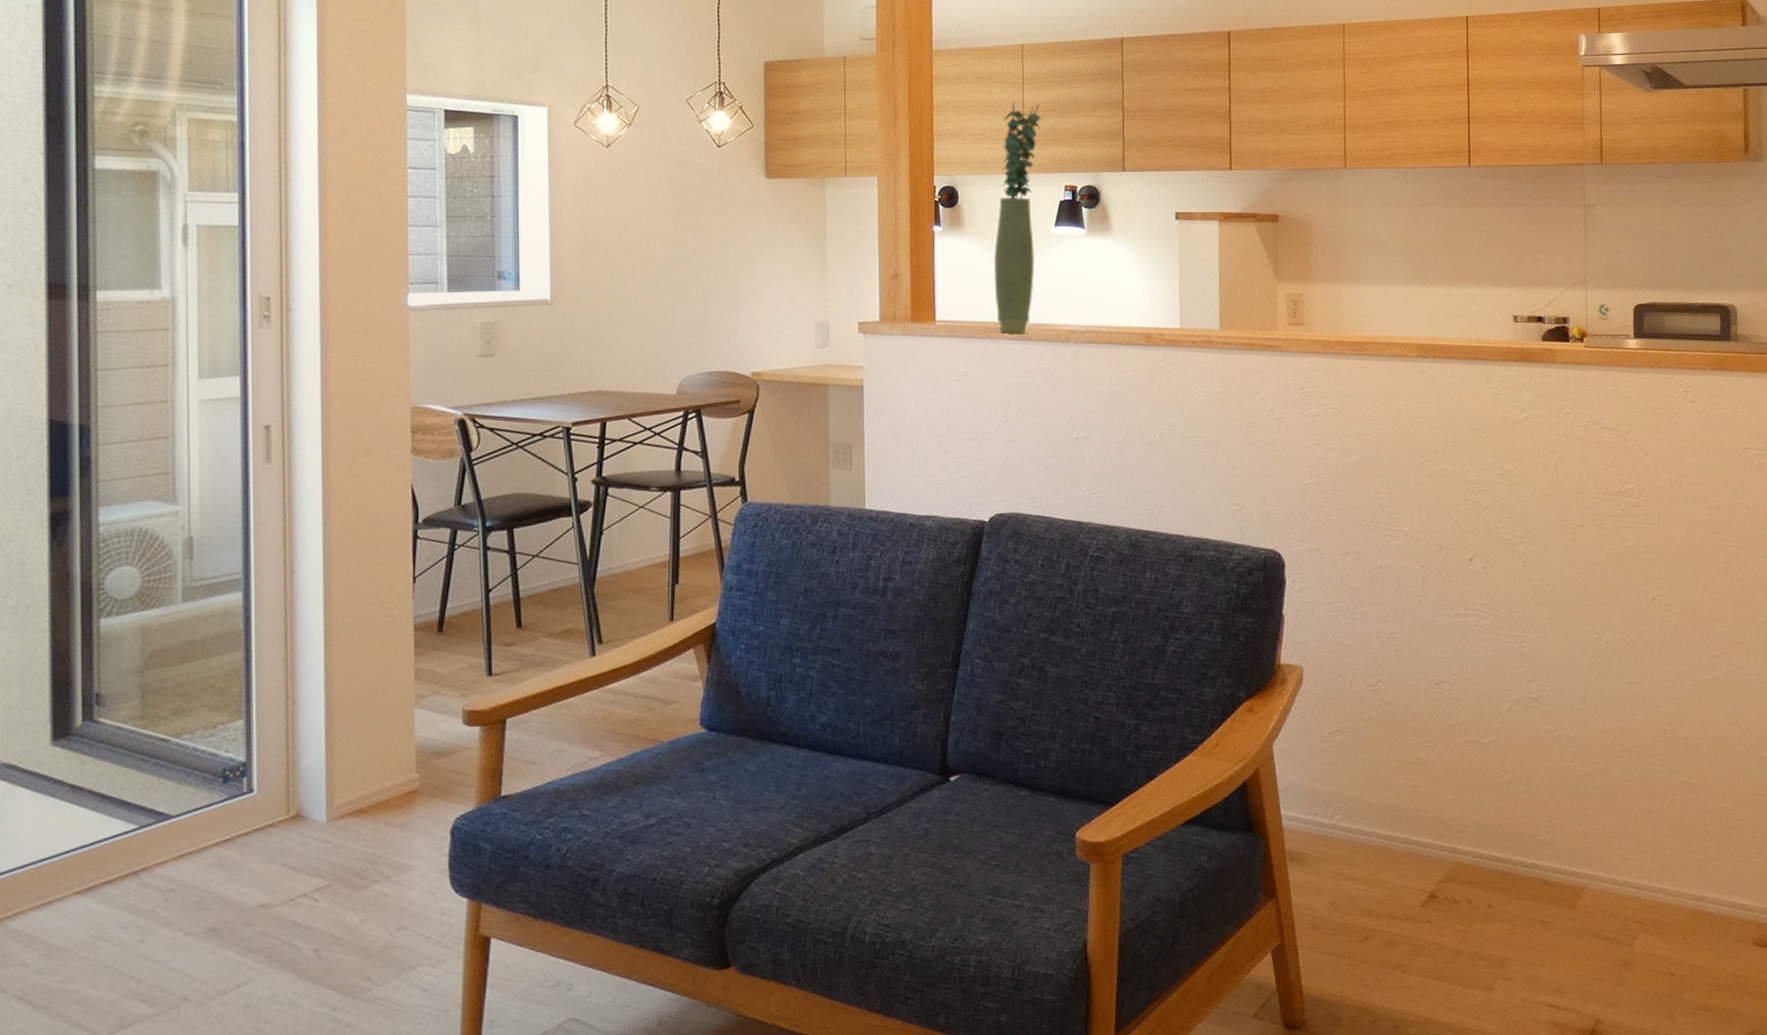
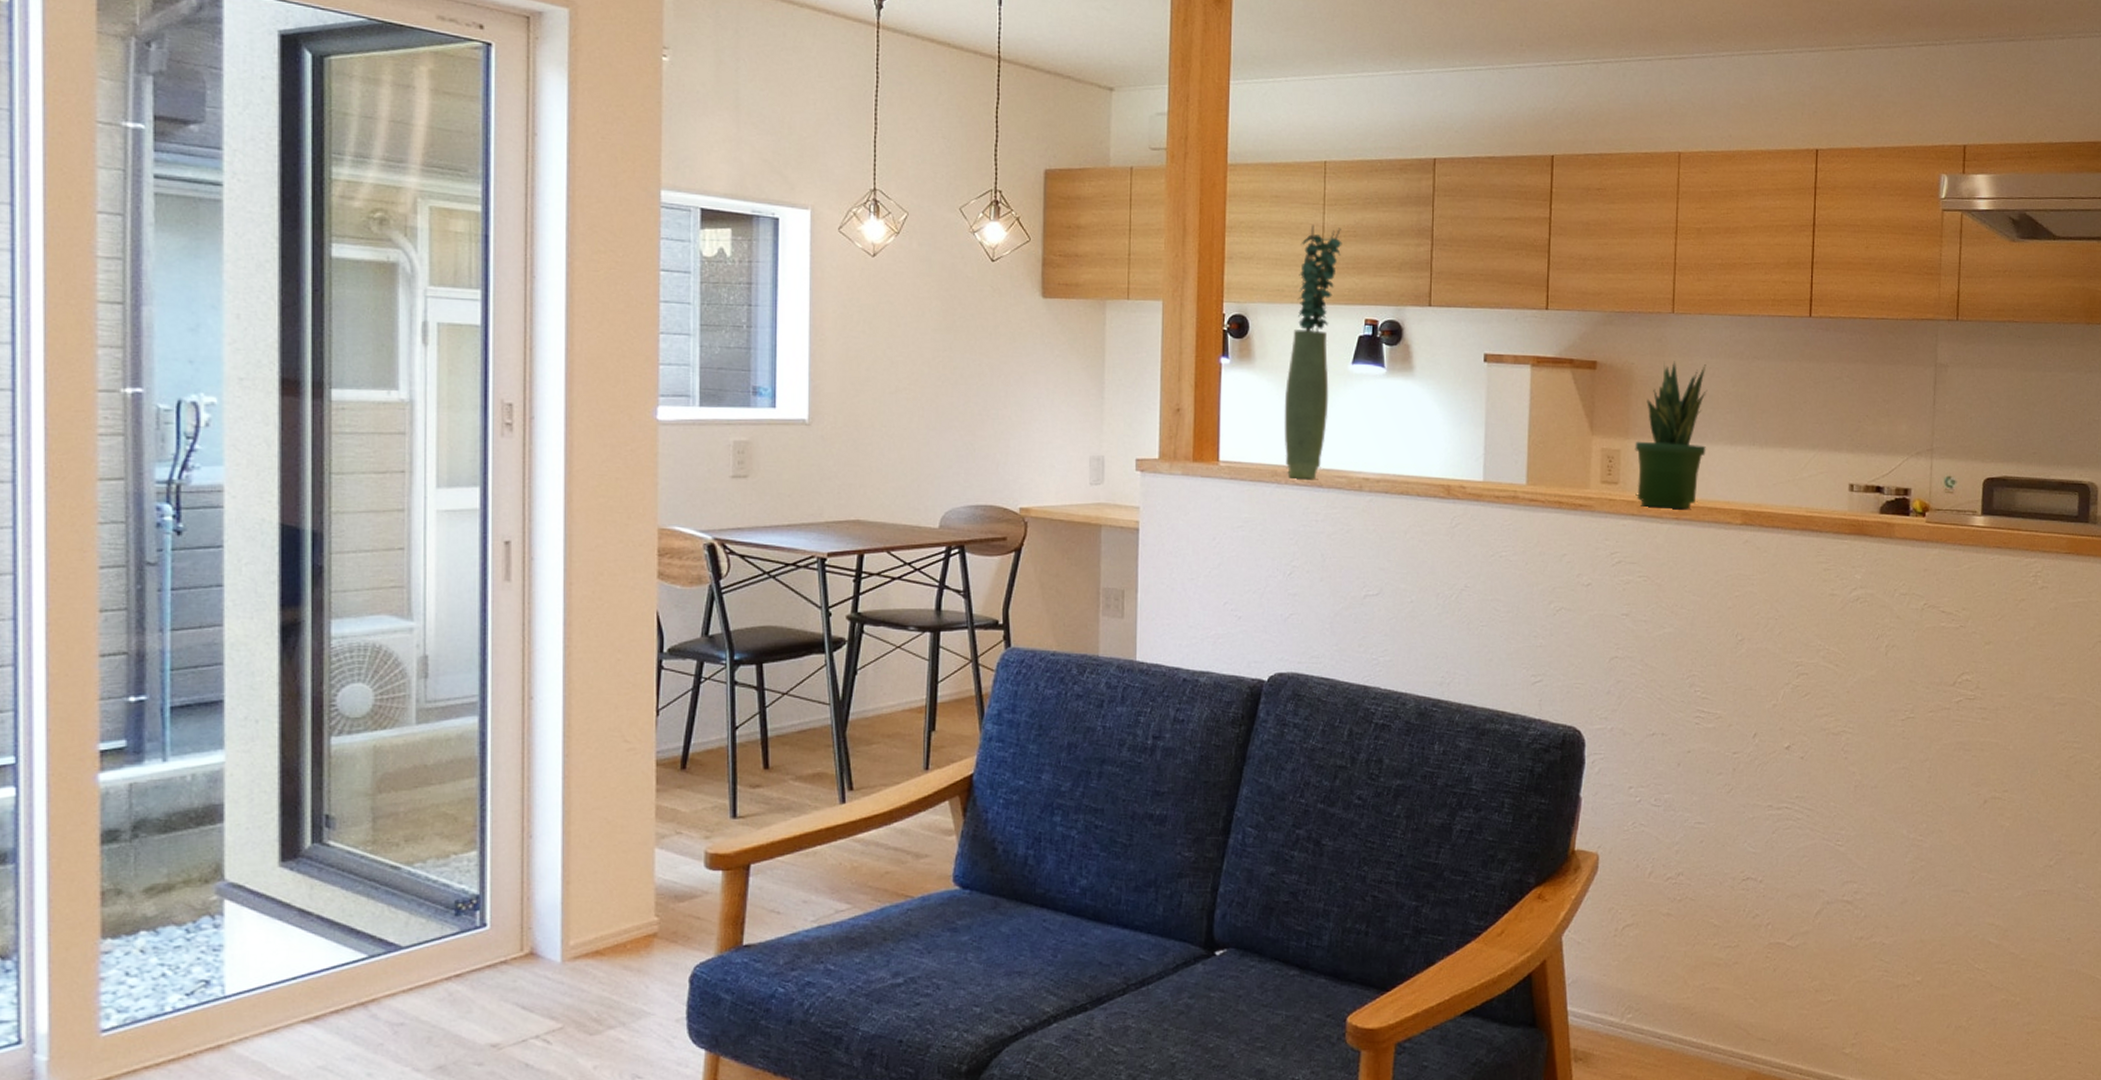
planter: none [1317,211,1382,346] -> present [1635,361,1708,510]

